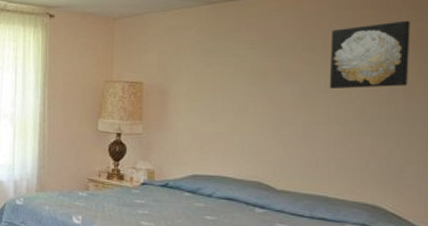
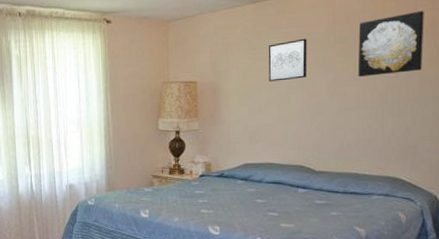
wall art: none [224,43,270,88] -> present [268,38,307,82]

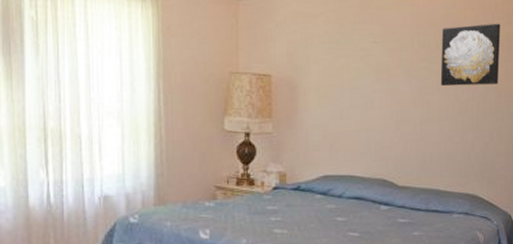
wall art: present [268,38,307,82] -> none [351,38,391,83]

